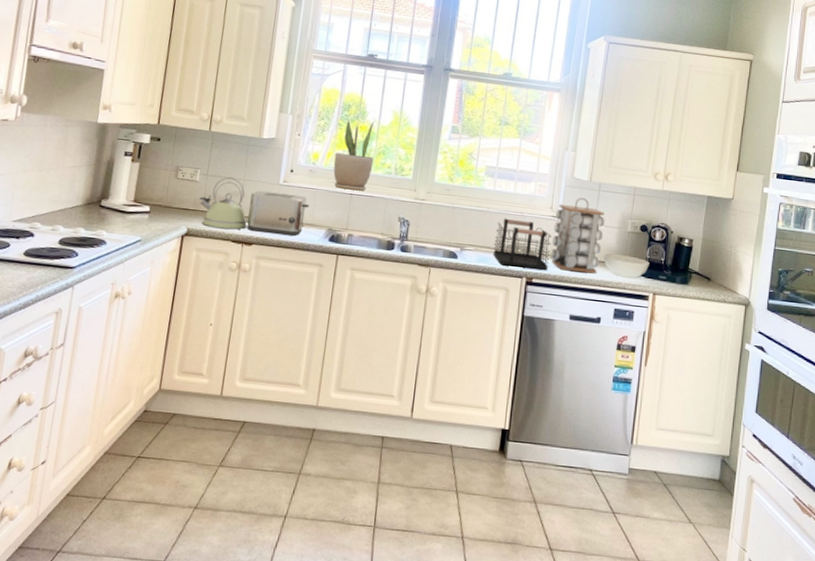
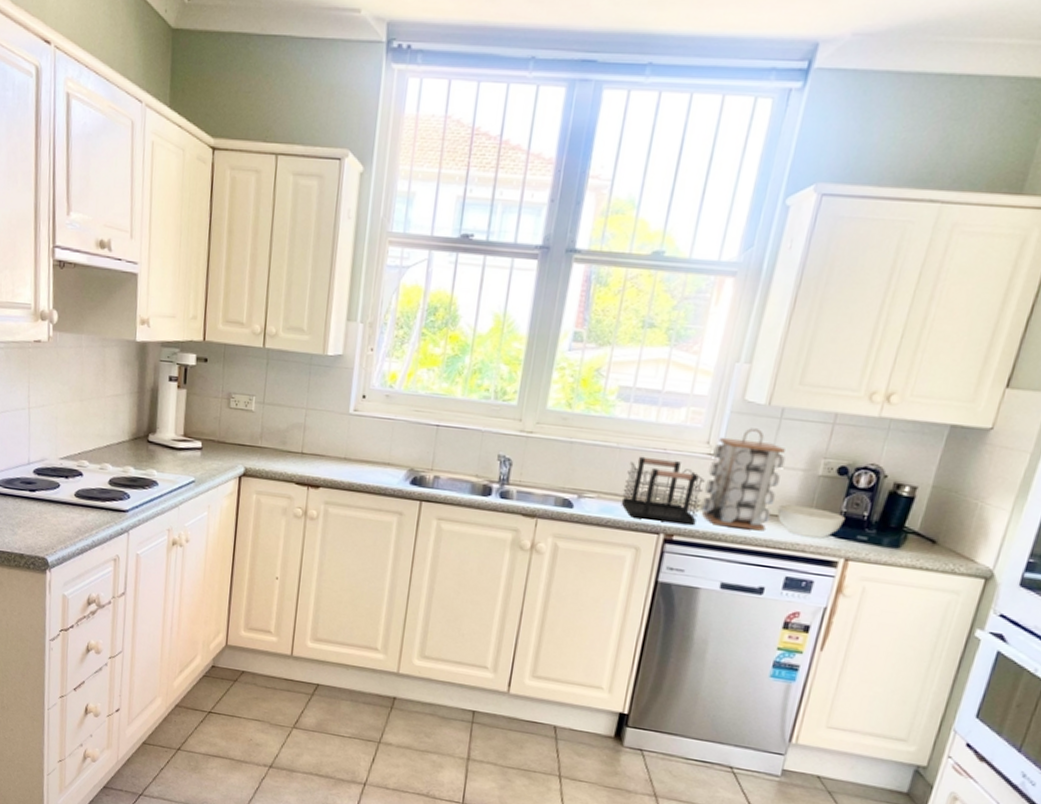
kettle: present [199,176,247,230] -> none [256,405,313,470]
toaster: present [246,191,310,236] -> none [312,422,386,478]
potted plant: present [333,120,375,192] -> none [415,328,469,423]

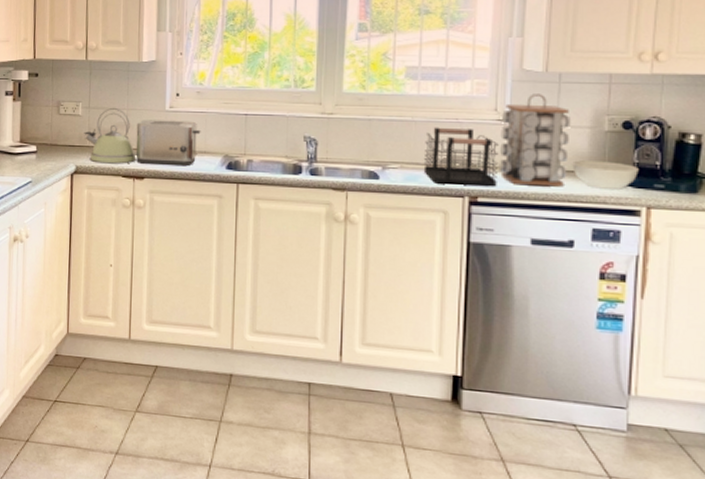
kettle: none [256,405,313,470] -> present [84,107,137,164]
toaster: none [312,422,386,478] -> present [135,120,201,167]

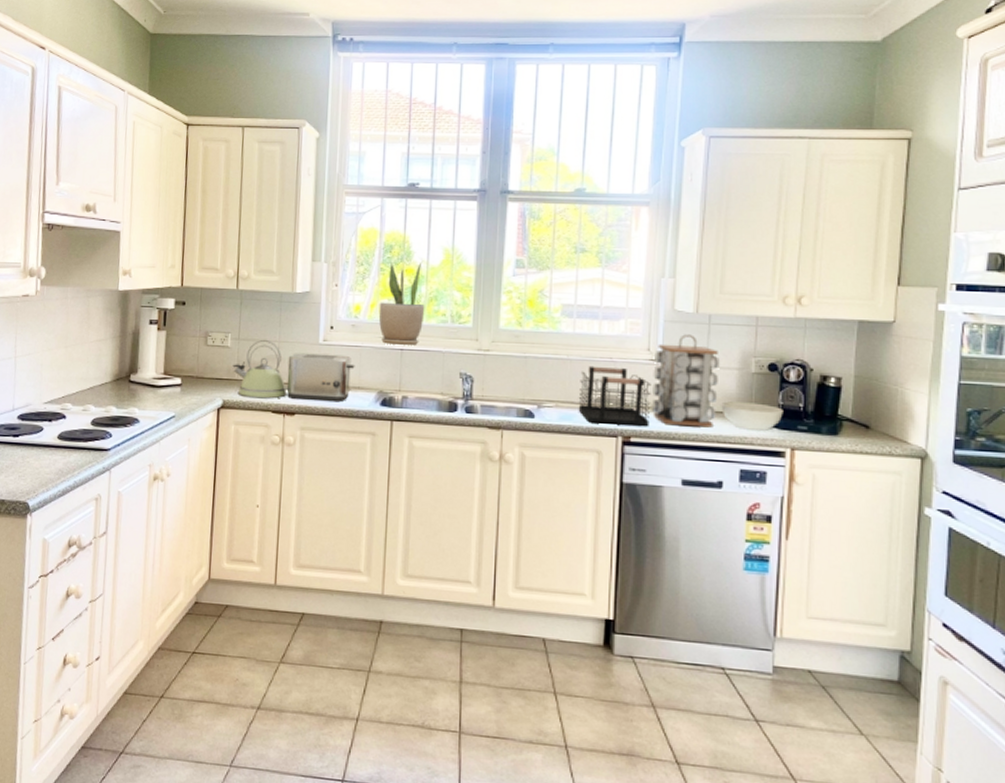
potted plant: none [223,28,268,111] -> present [378,262,425,347]

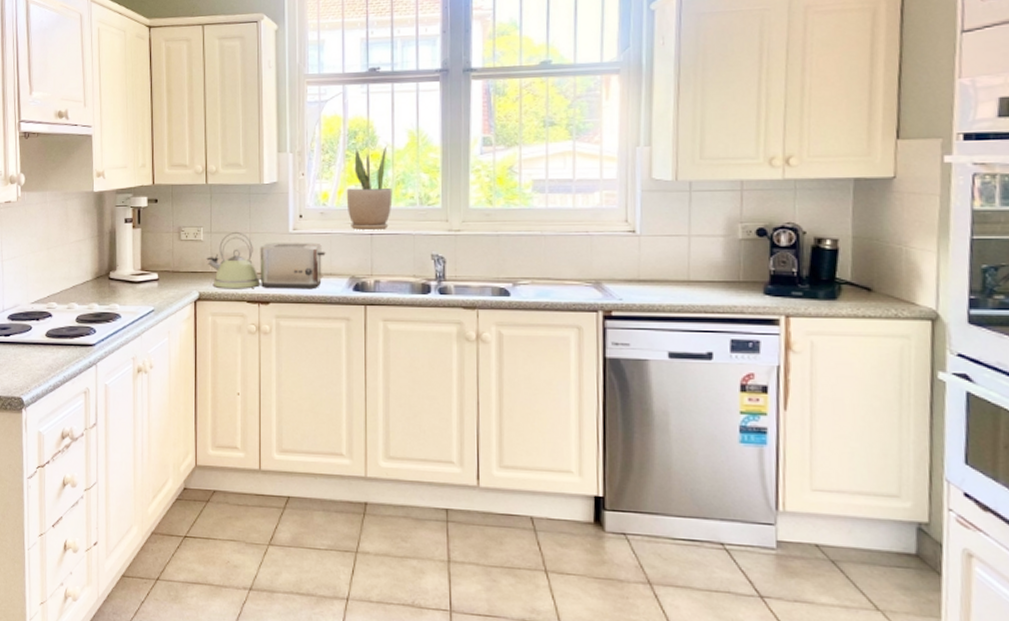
dish rack: present [578,365,651,427] -> none [555,240,632,300]
spice rack: present [651,334,720,428] -> none [632,203,703,298]
bowl: present [721,401,783,431] -> none [707,270,775,298]

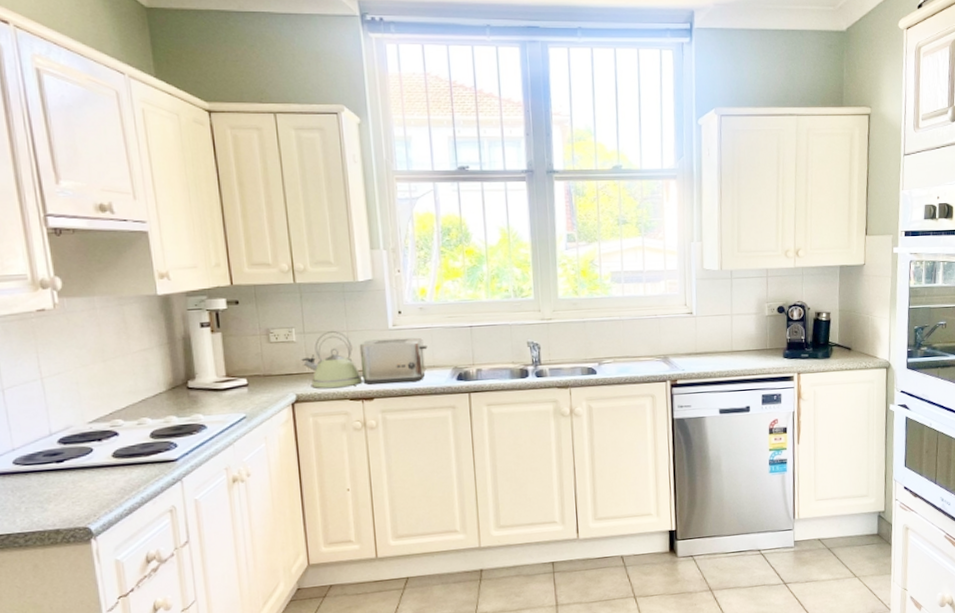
potted plant: present [346,146,393,231] -> none [443,242,489,323]

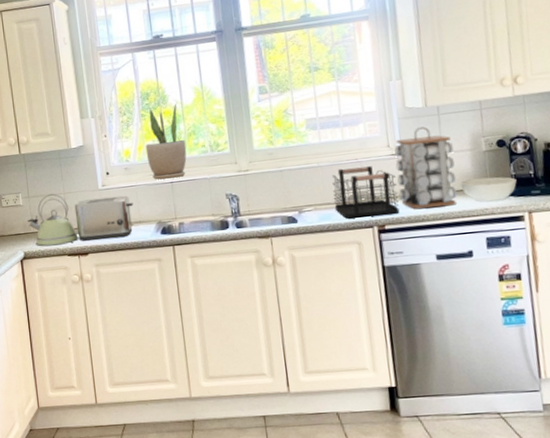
potted plant: none [443,242,489,323] -> present [145,103,187,180]
dish rack: none [632,323,691,372] -> present [332,166,400,219]
spice rack: none [690,288,742,366] -> present [394,126,458,209]
bowl: none [745,339,791,363] -> present [460,176,517,202]

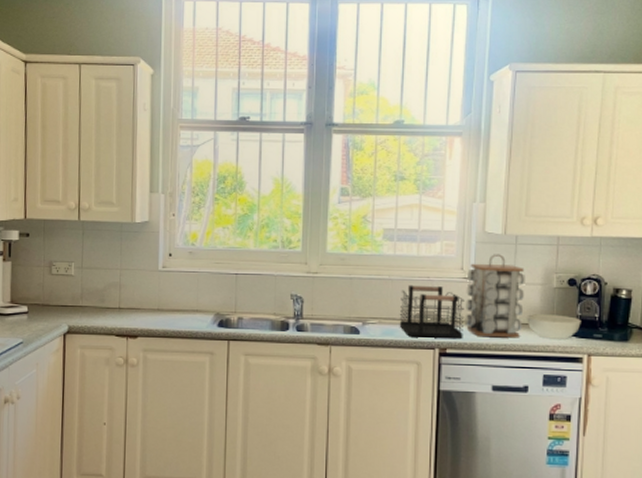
kettle: present [27,193,79,247] -> none [77,267,130,324]
toaster: present [74,195,134,241] -> none [129,279,193,325]
potted plant: present [145,103,187,180] -> none [214,191,257,271]

